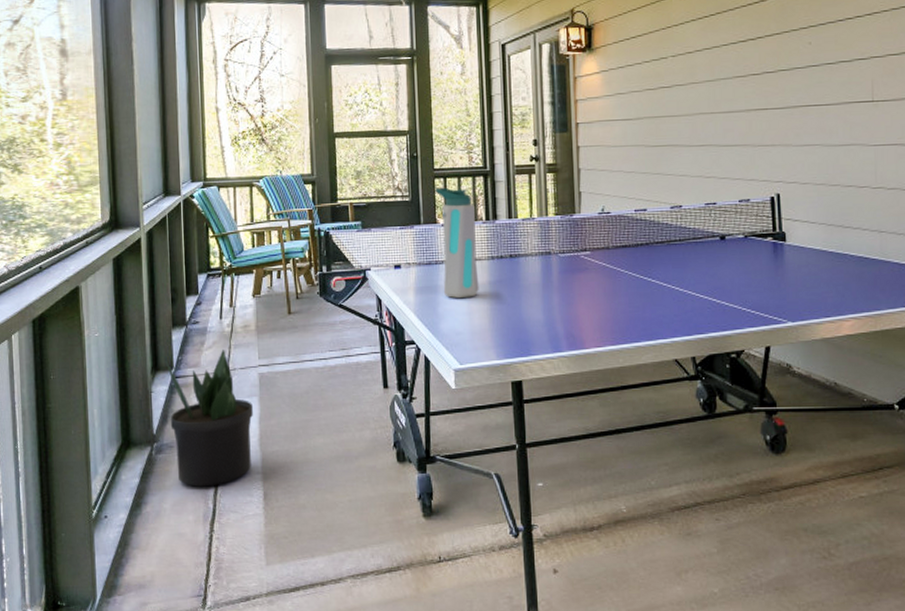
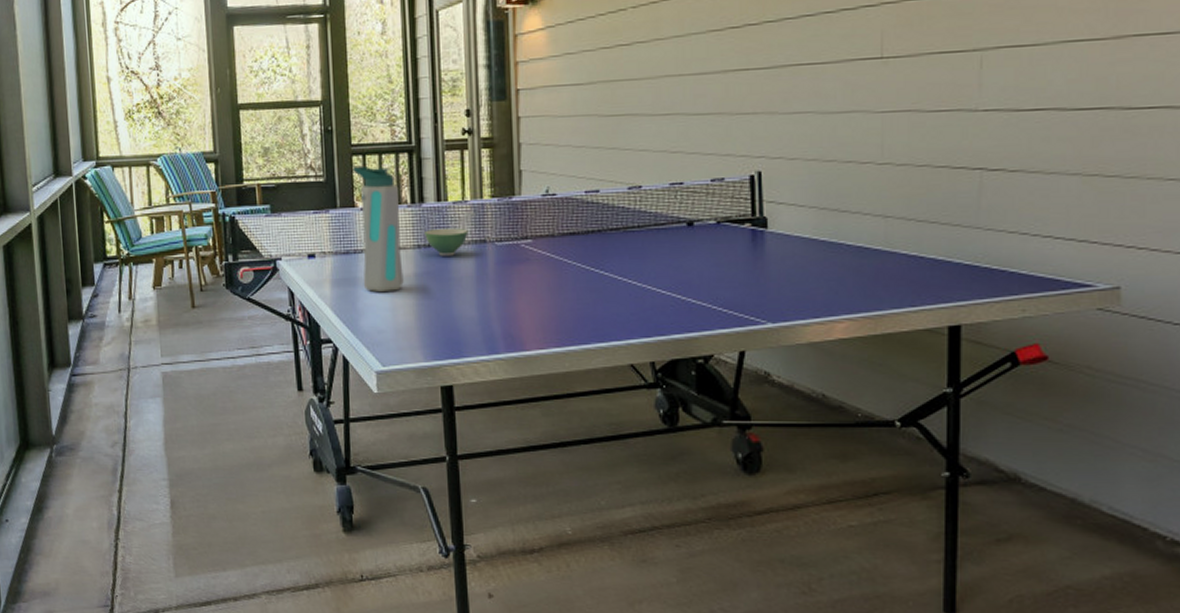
planter: present [165,350,254,487] -> none [62,346,158,492]
bowl: none [497,241,536,266] -> present [424,227,468,256]

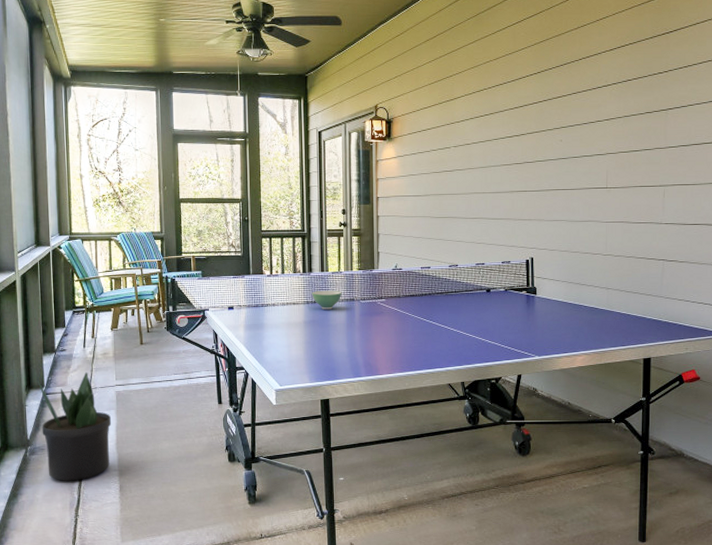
planter: none [62,346,158,492] -> present [37,372,112,481]
water bottle: present [353,165,404,293] -> none [262,245,296,335]

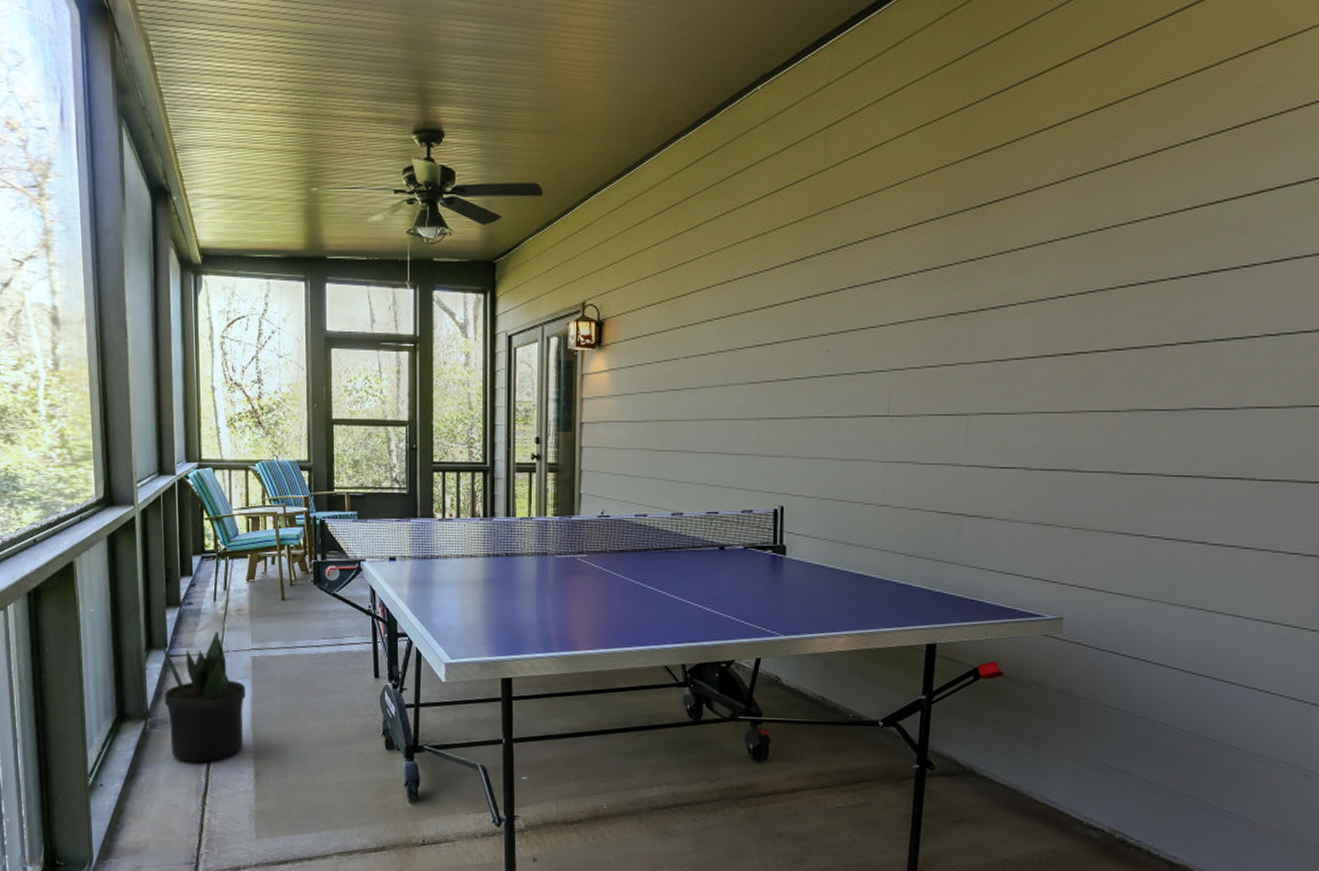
bowl: present [312,290,342,309] -> none [494,540,532,565]

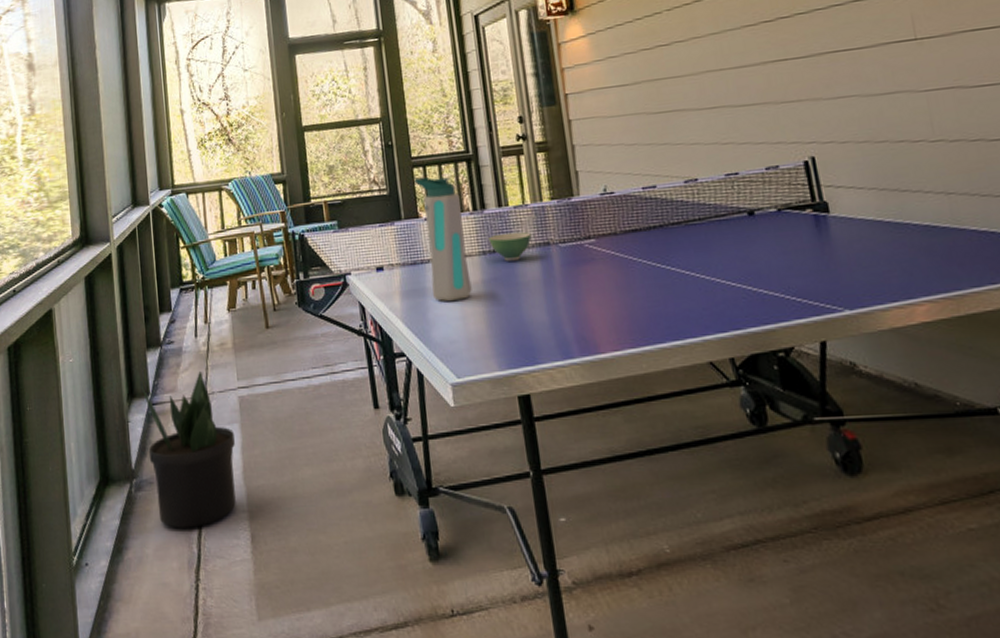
water bottle: none [433,481,473,595] -> present [414,177,472,302]
bowl: none [494,540,532,565] -> present [488,231,532,261]

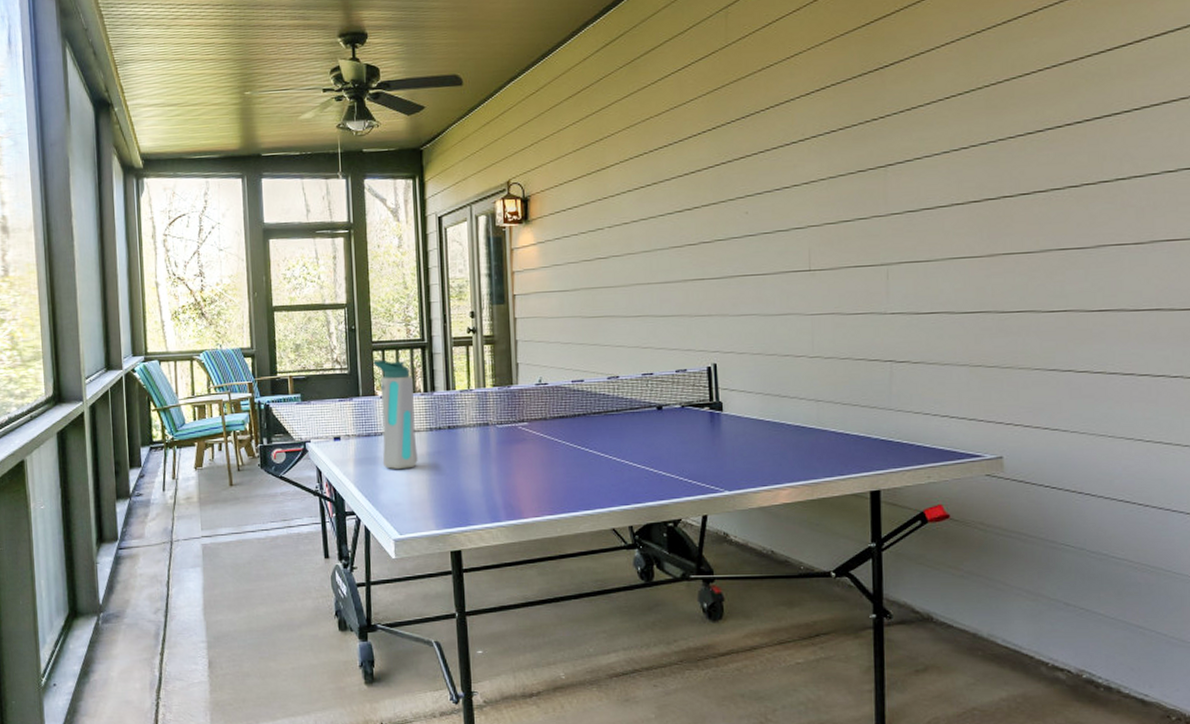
planter: present [141,371,236,528] -> none [110,521,198,655]
bowl: present [488,231,532,261] -> none [436,413,474,437]

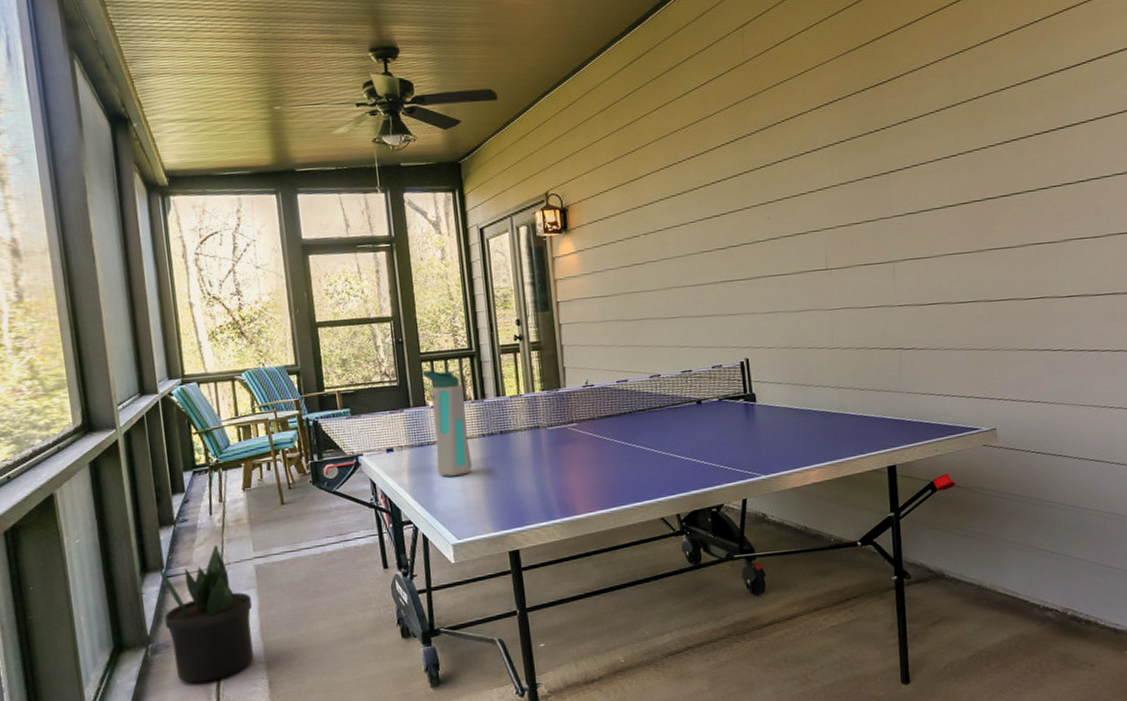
planter: none [110,521,198,655] -> present [154,545,254,683]

